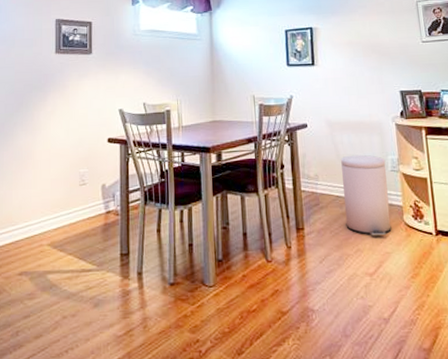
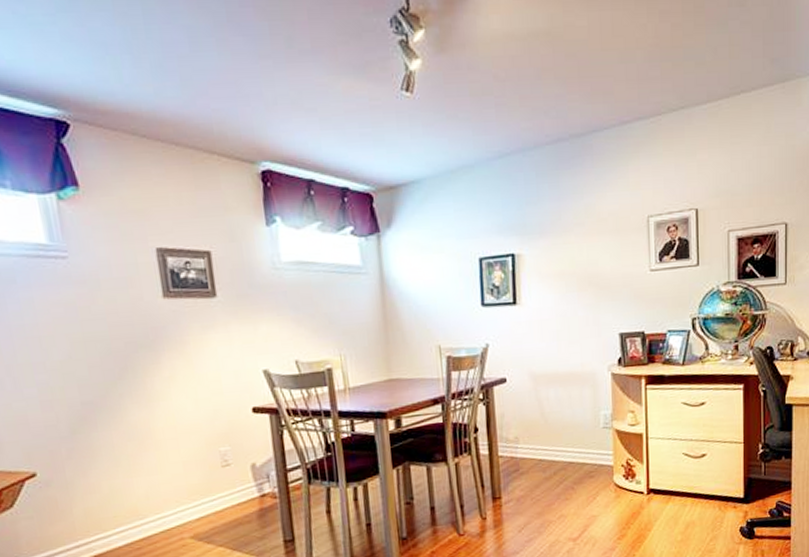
pedal bin: present [341,154,392,236] -> none [546,411,600,500]

